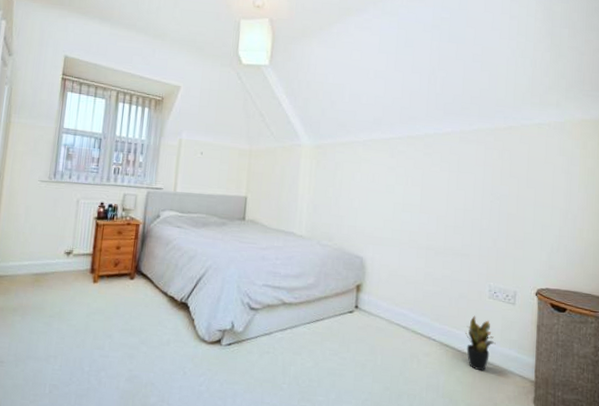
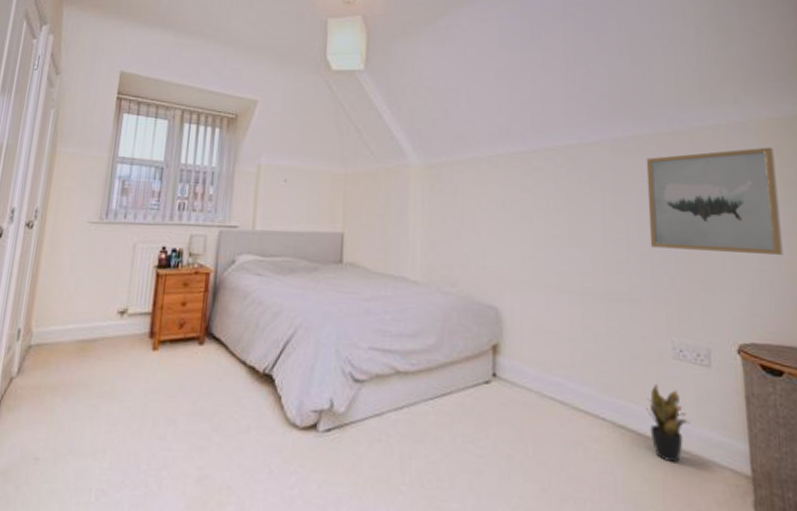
wall art: none [481,142,581,225] -> present [646,147,784,256]

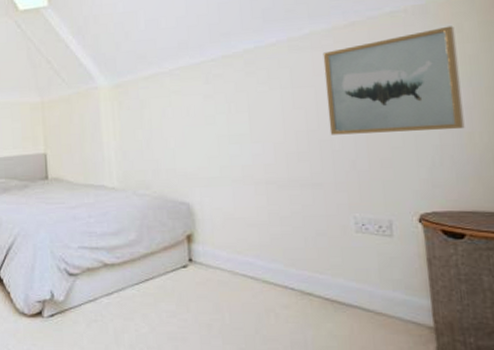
potted plant: present [646,383,690,463] -> none [331,255,374,321]

